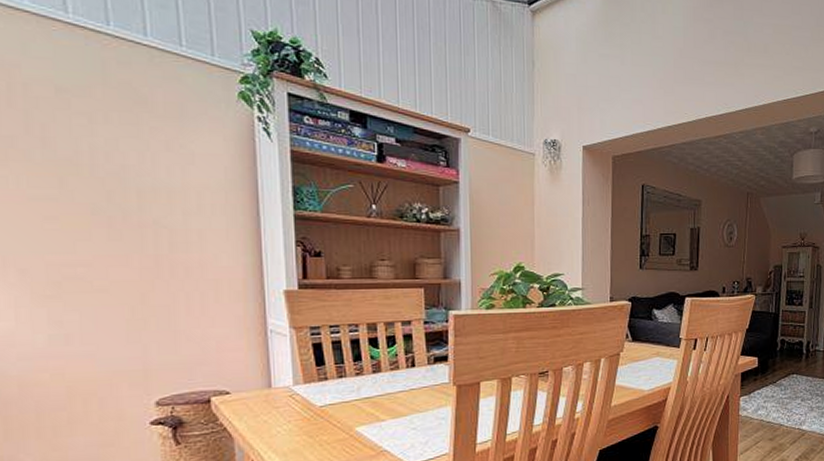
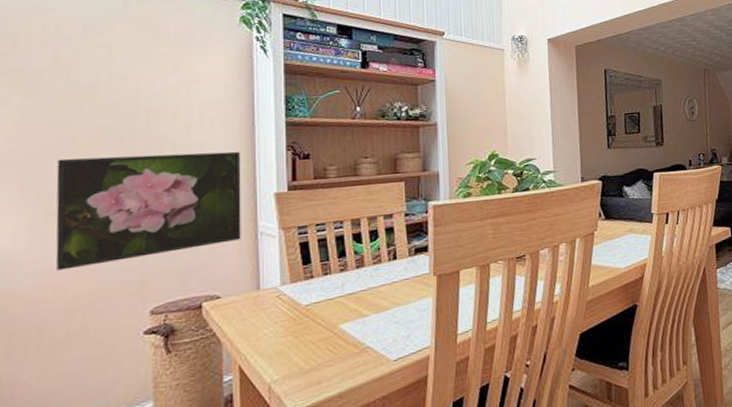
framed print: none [40,237,249,355] -> present [55,151,241,271]

